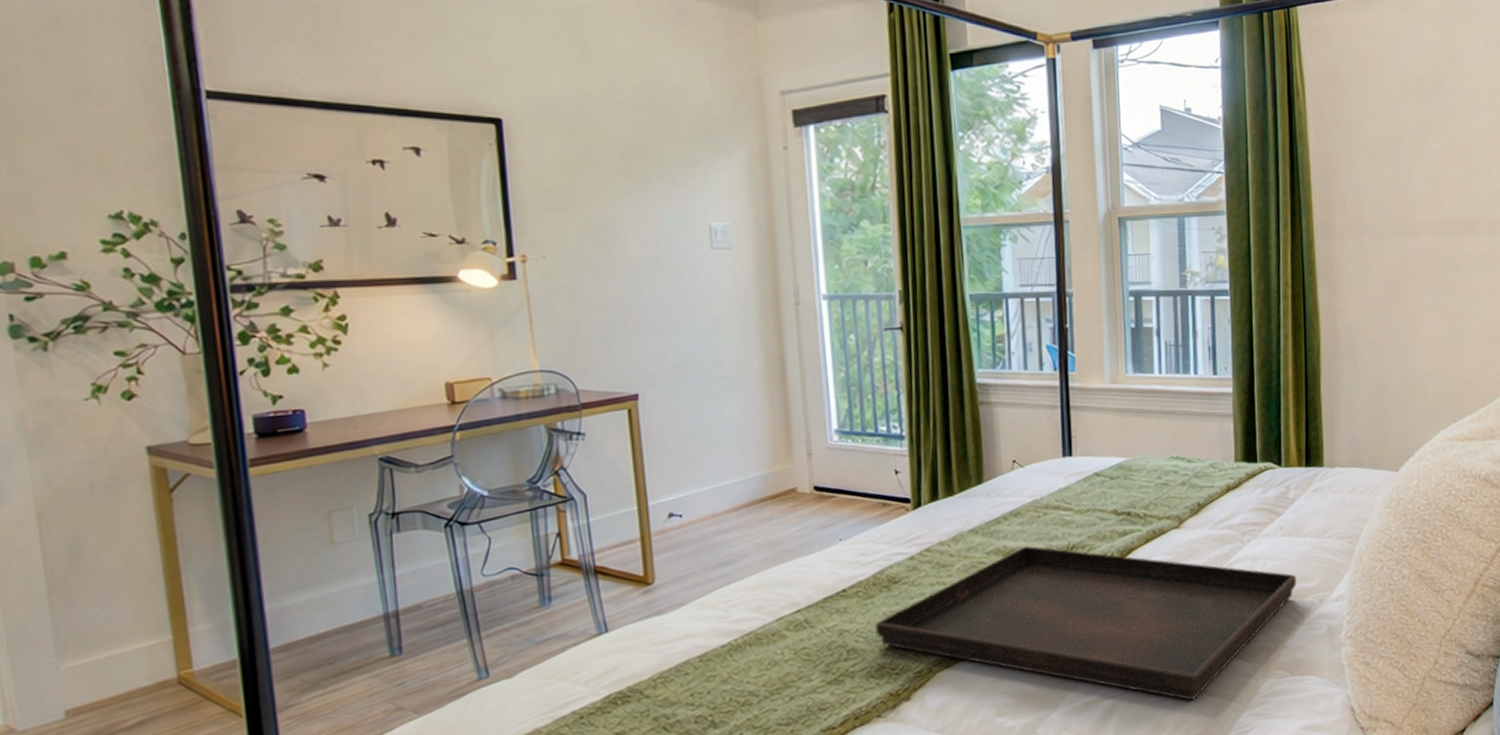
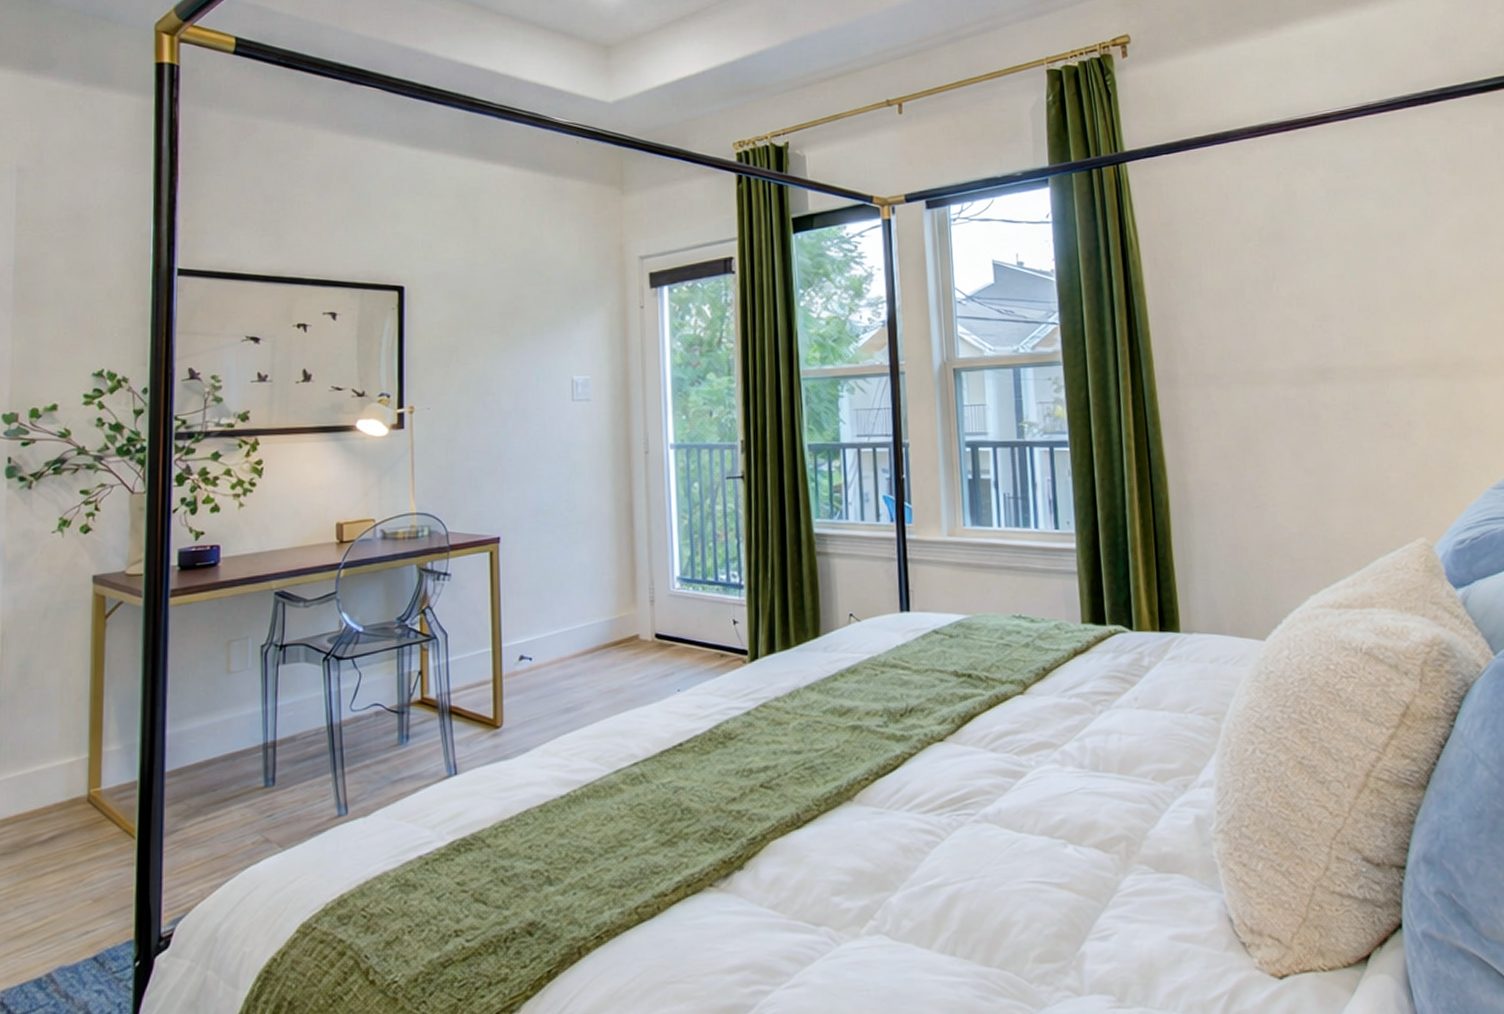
serving tray: present [875,545,1296,701] -> none [710,706,1156,894]

